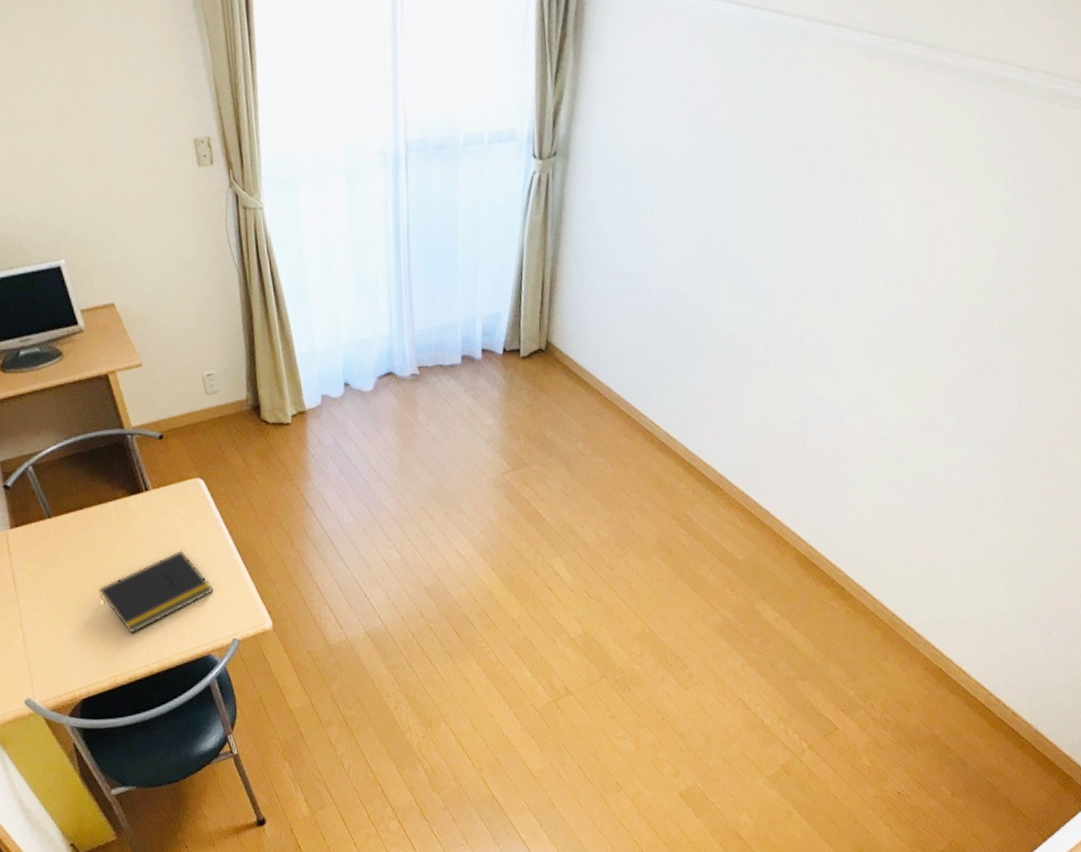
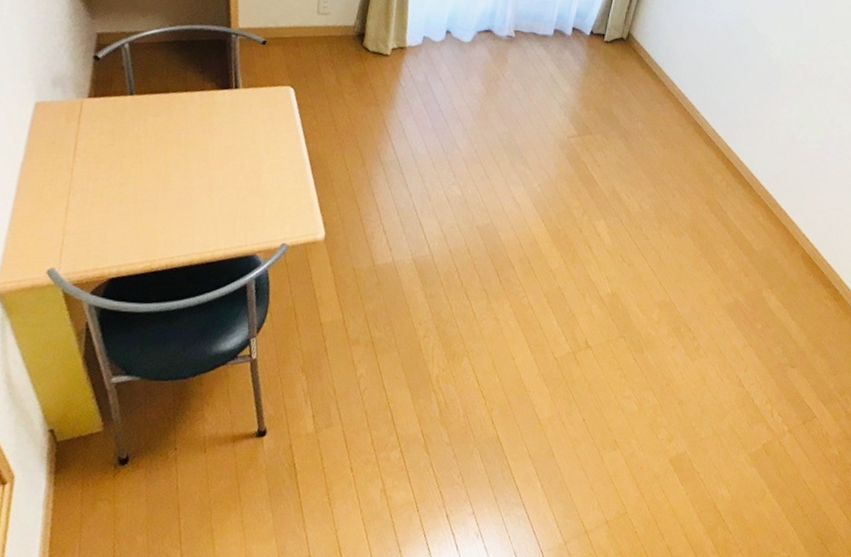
notepad: present [98,550,214,634] -> none [159,149,276,221]

